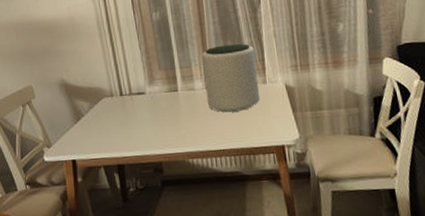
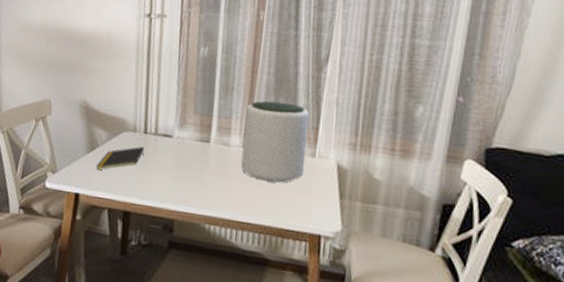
notepad: none [85,108,124,136] -> present [96,146,145,171]

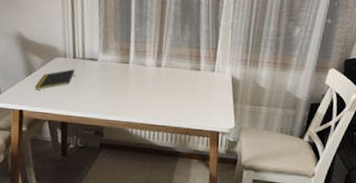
plant pot: present [240,101,310,183] -> none [155,27,210,94]

